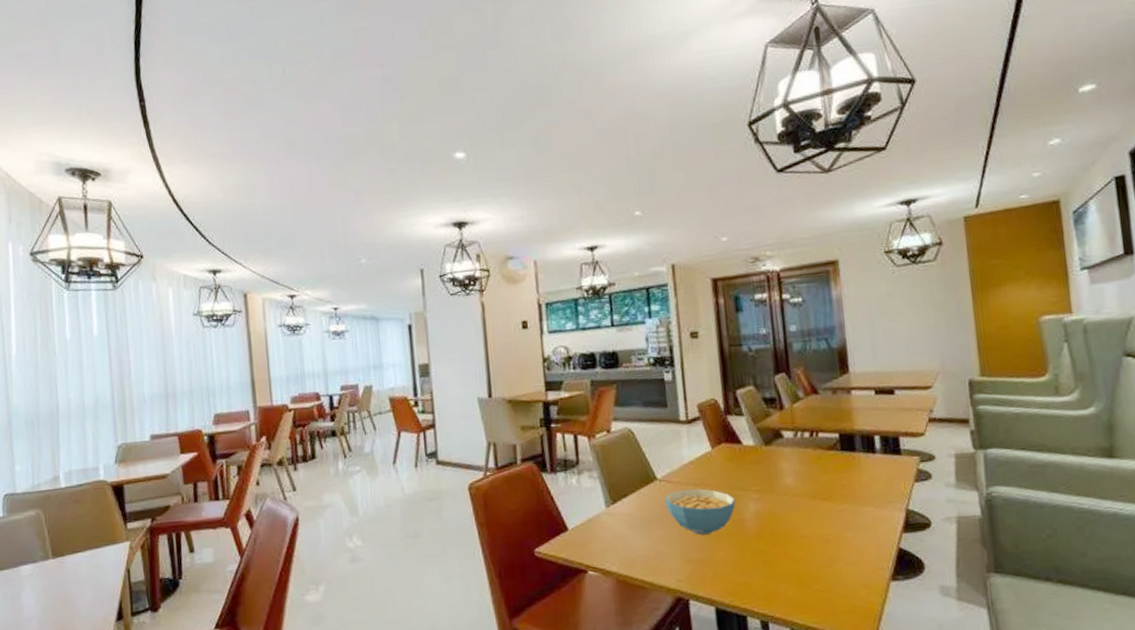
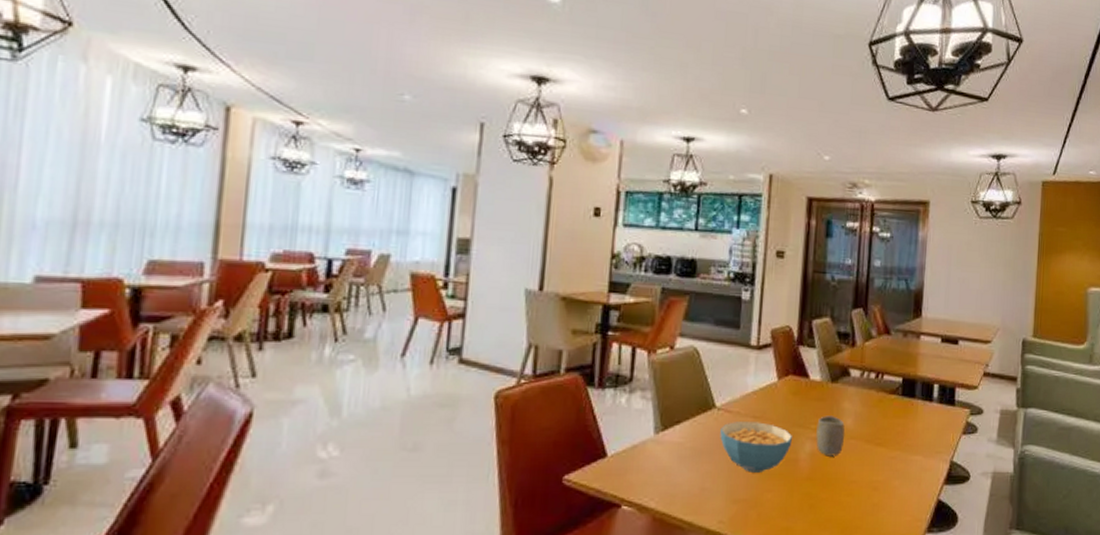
cup: none [757,476,788,515] -> present [816,416,845,456]

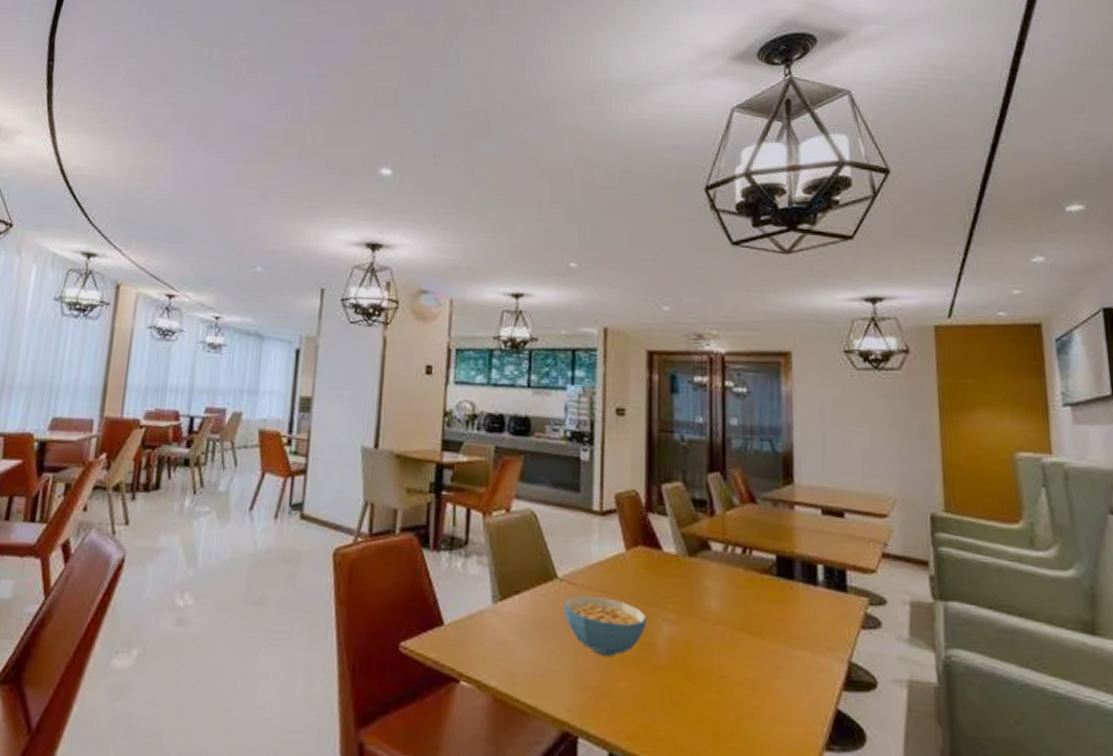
cup: present [816,416,845,456] -> none [675,595,710,644]

